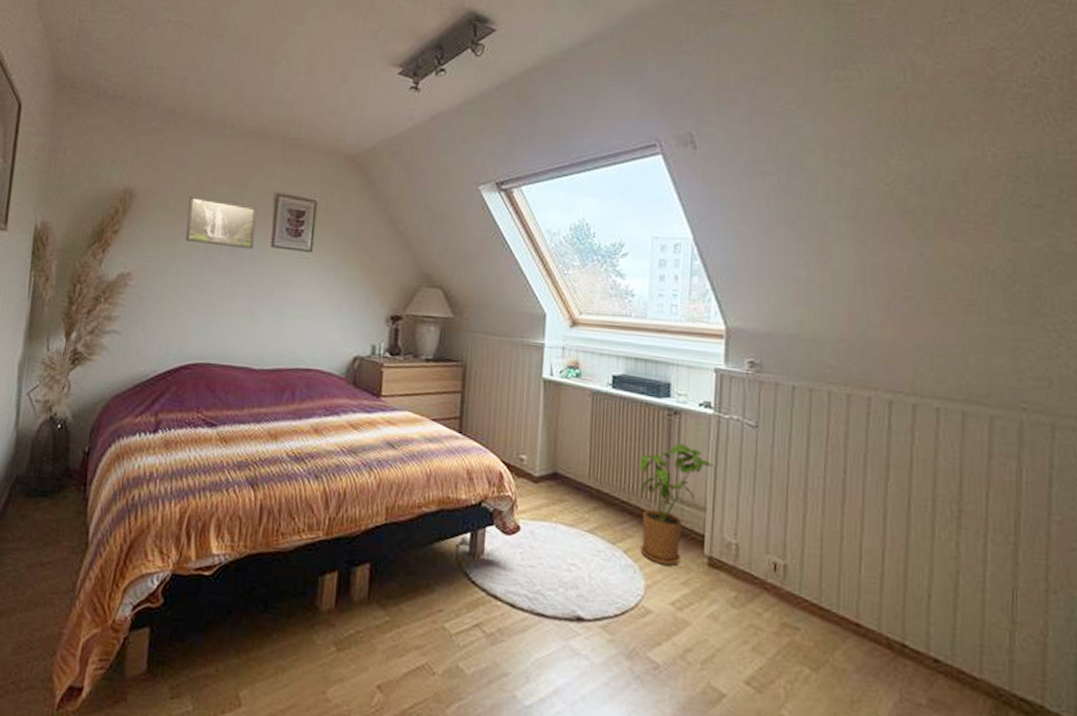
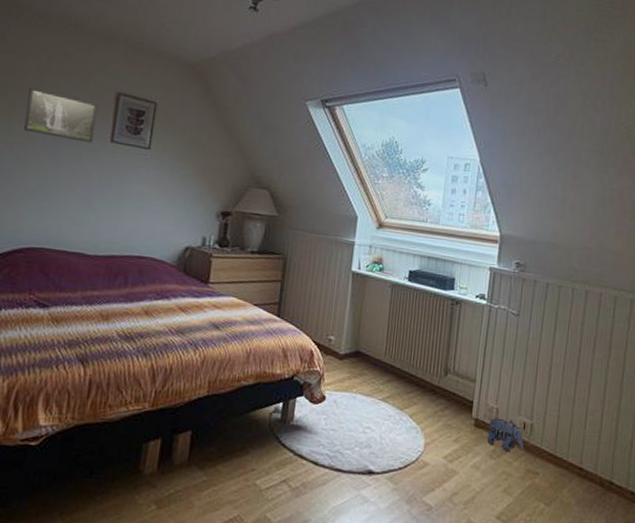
house plant: present [639,443,714,566] -> none [422,328,484,427]
plush toy: none [725,555,776,600] -> present [487,417,524,452]

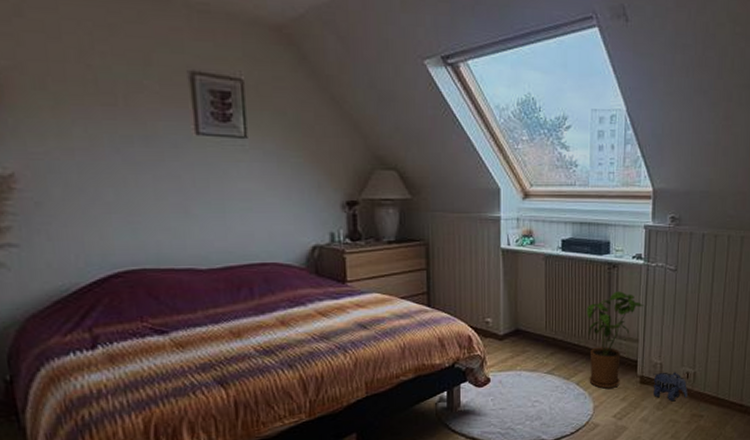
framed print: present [23,88,99,143] -> none [74,76,174,139]
house plant: none [422,328,484,427] -> present [586,291,644,389]

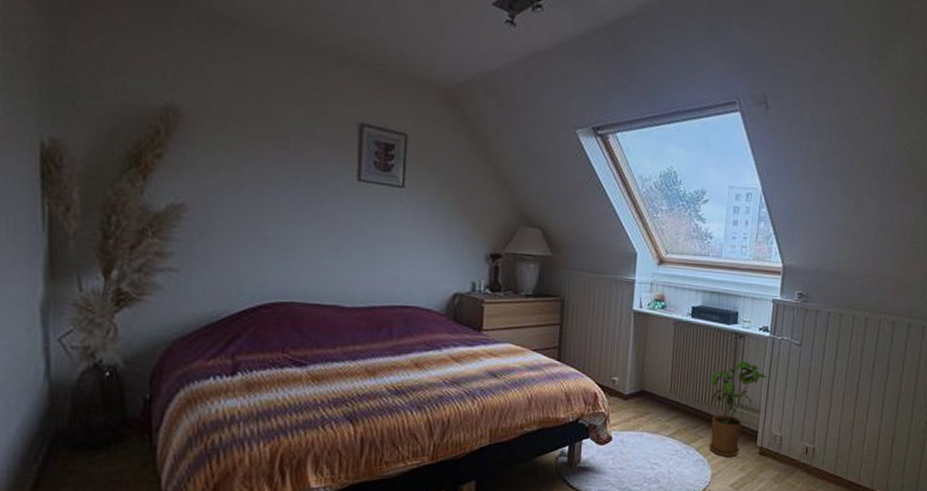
plush toy: present [653,372,688,402] -> none [771,445,806,476]

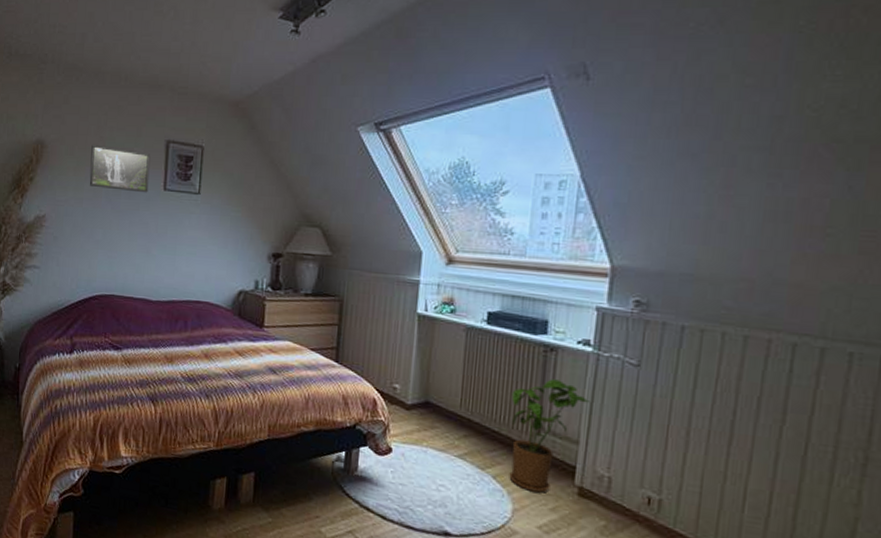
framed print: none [251,119,339,183] -> present [89,145,151,193]

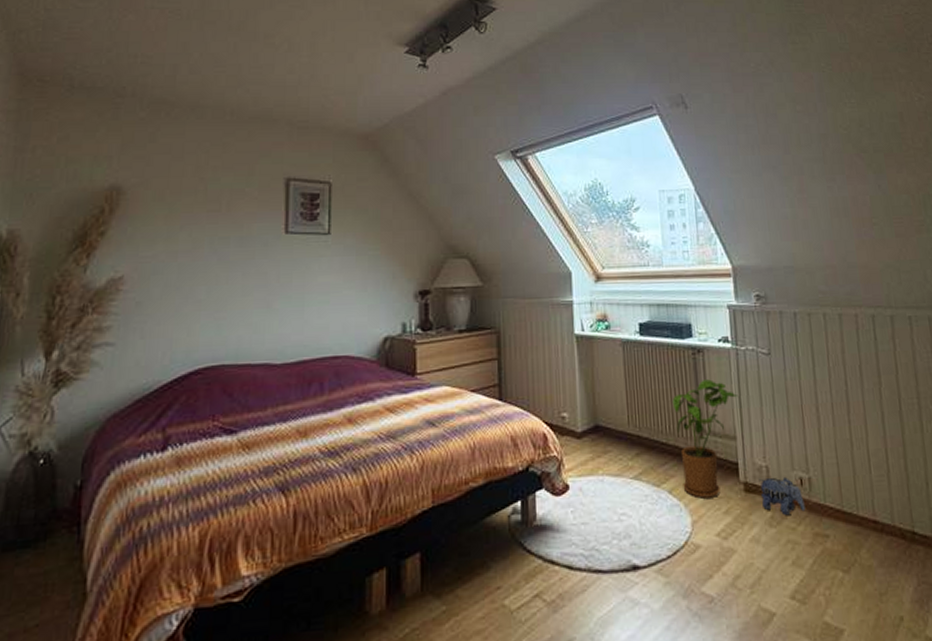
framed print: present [89,145,151,193] -> none [186,188,267,239]
plush toy: none [596,486,648,530] -> present [759,477,805,516]

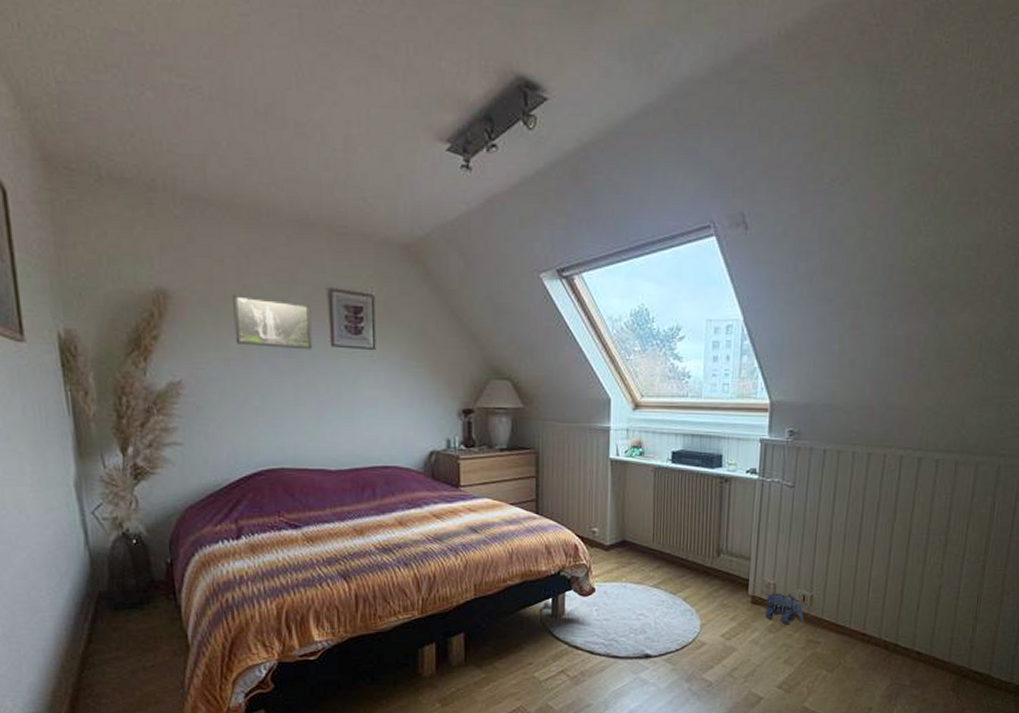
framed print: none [186,188,267,239] -> present [233,295,313,350]
house plant: present [672,379,738,499] -> none [695,506,758,606]

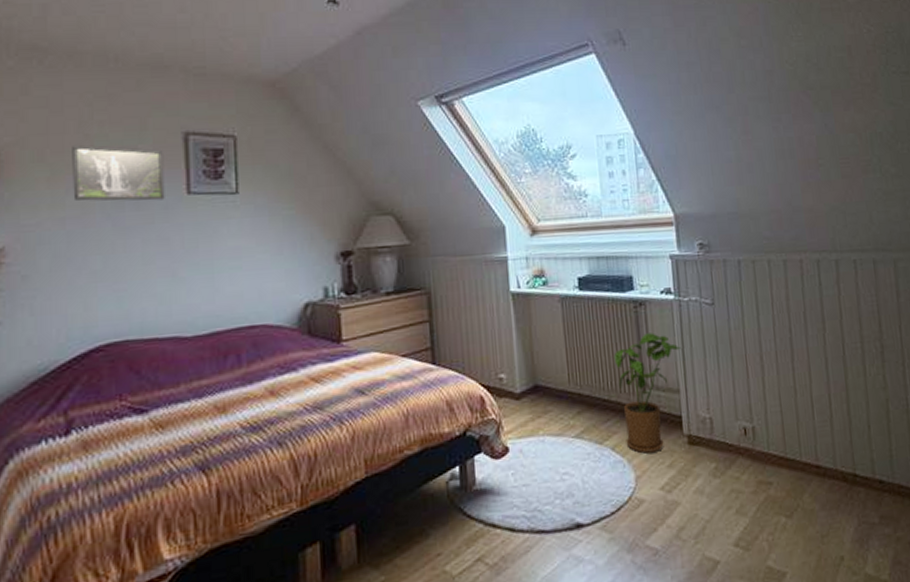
house plant: none [695,506,758,606] -> present [613,333,681,454]
plush toy: present [765,593,804,625] -> none [702,428,749,466]

